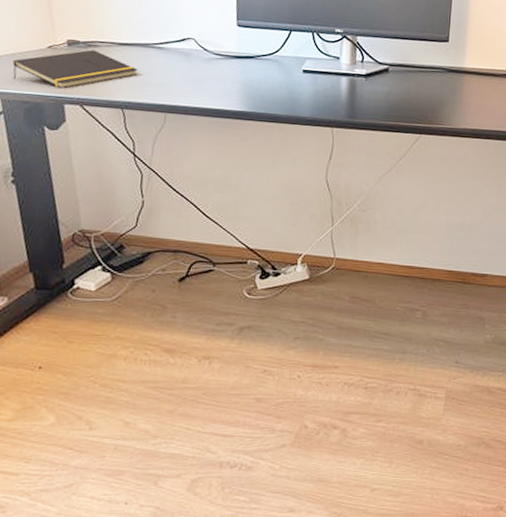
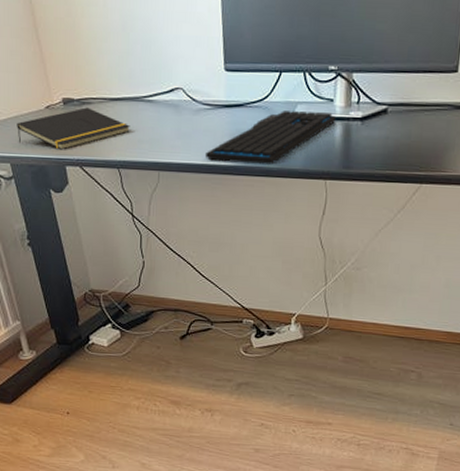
keyboard: none [214,64,341,112] -> present [204,111,335,165]

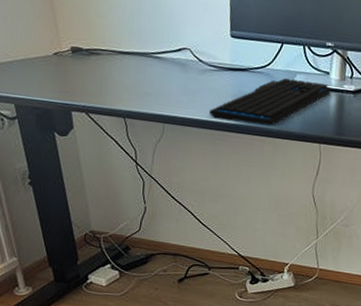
notepad: present [17,107,130,150] -> none [23,57,138,96]

